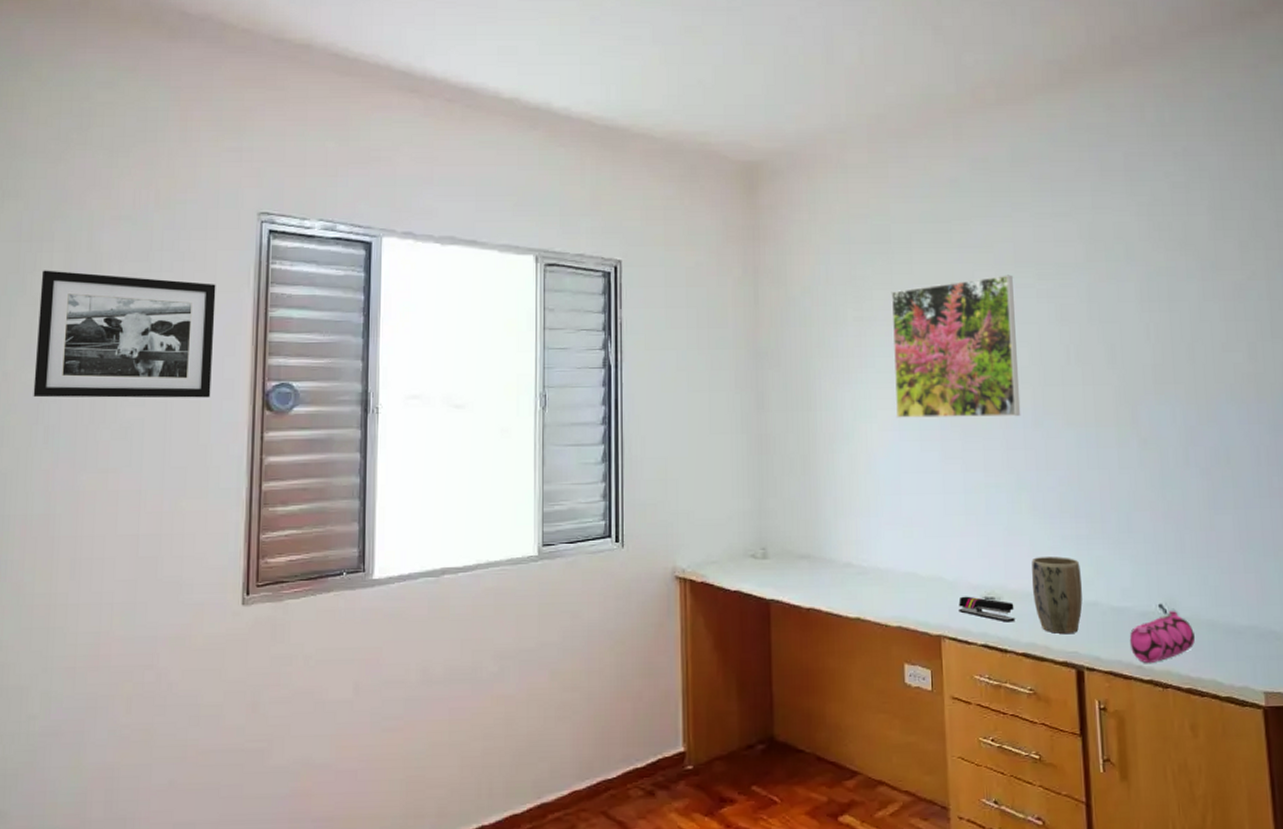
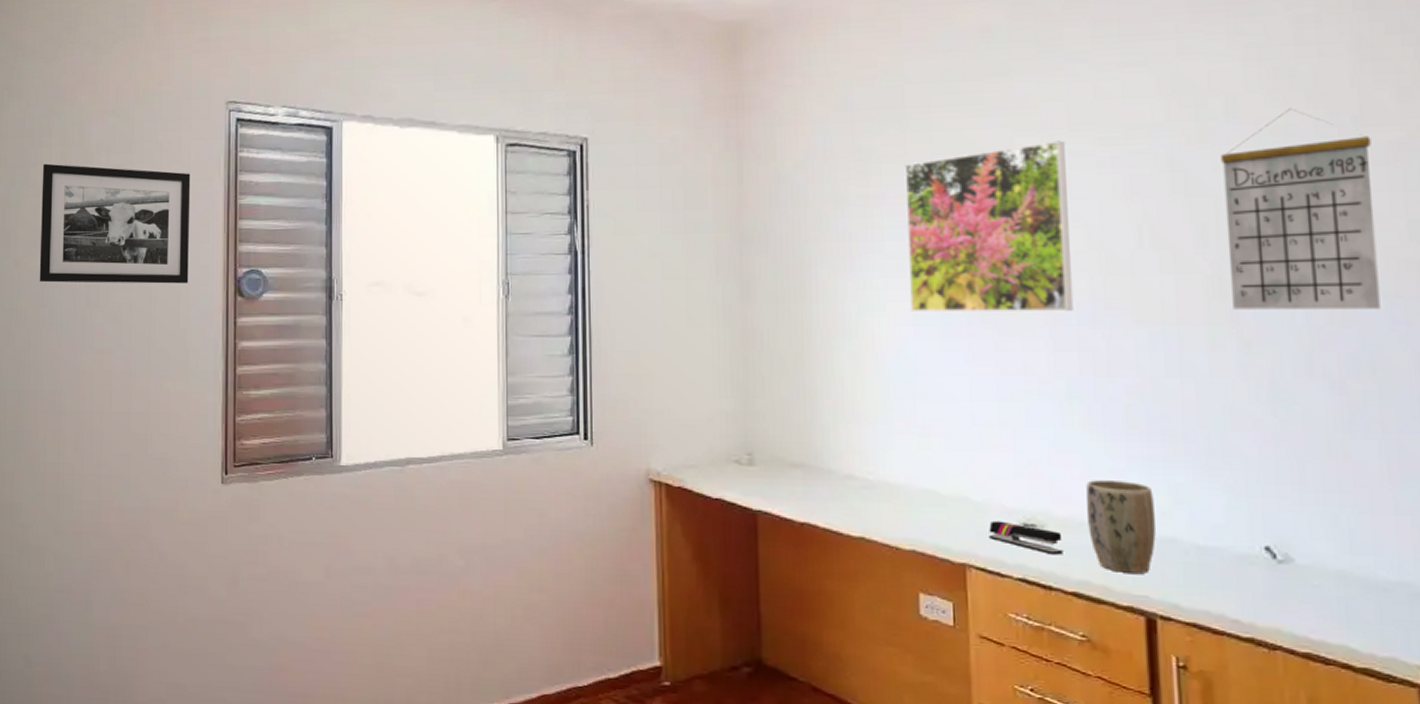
calendar: none [1123,254,1232,414] -> present [1221,107,1380,310]
pencil case: present [1129,611,1195,664] -> none [1221,556,1317,619]

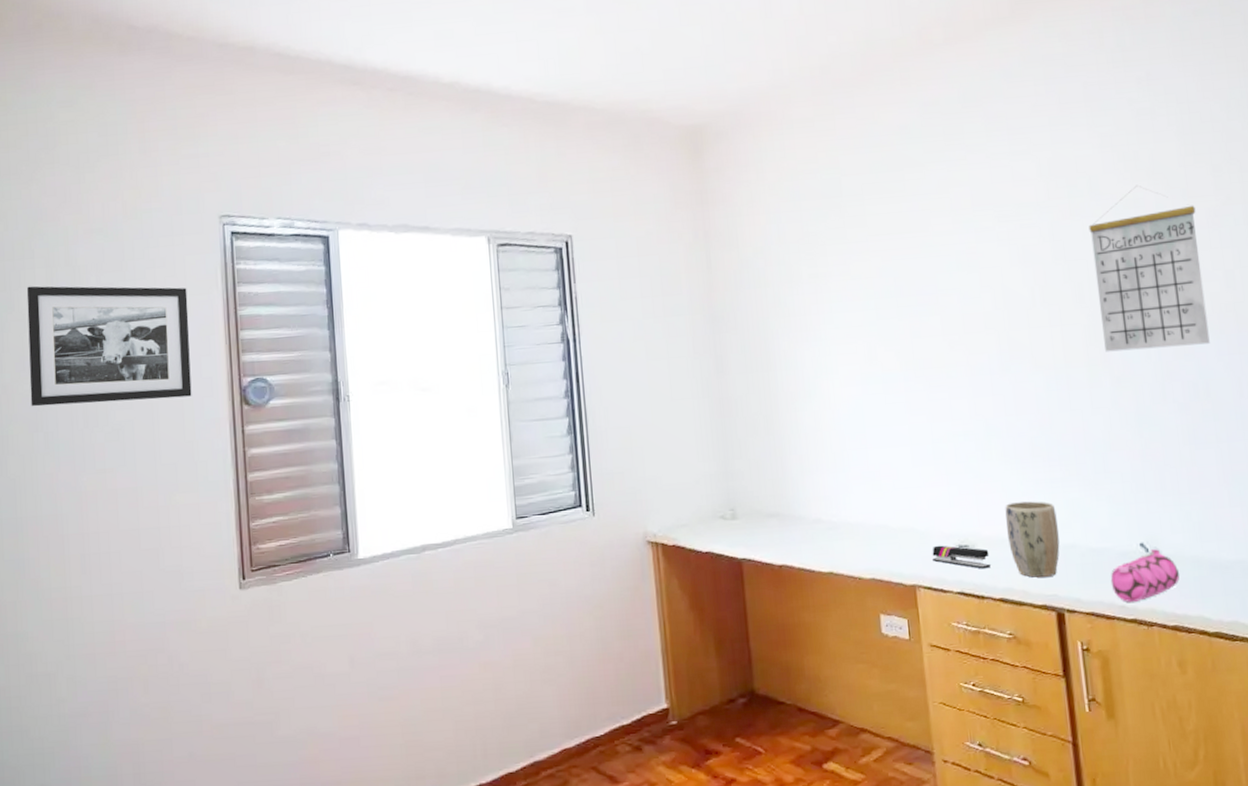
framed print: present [904,140,1074,313] -> none [845,219,987,373]
pencil case: none [1221,556,1317,619] -> present [1110,549,1180,603]

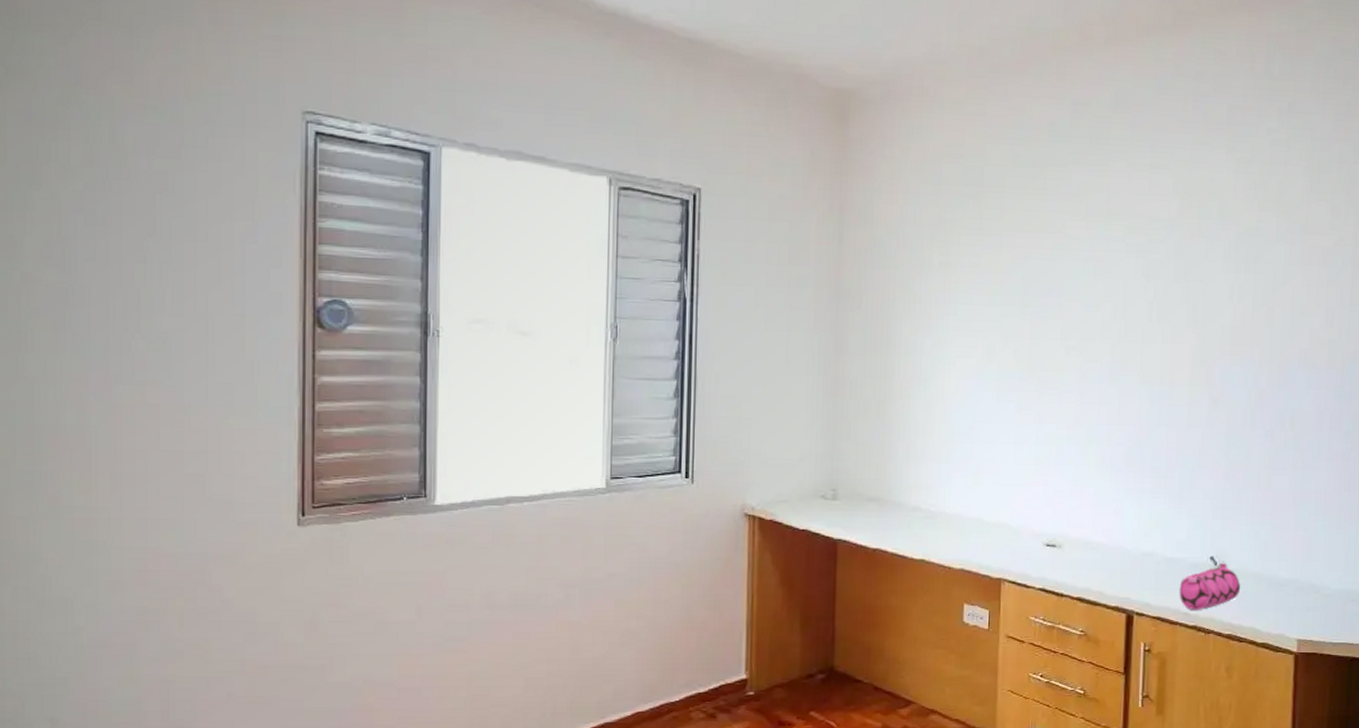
picture frame: present [26,286,192,407] -> none [57,161,258,311]
stapler: present [932,545,991,569] -> none [1020,542,1074,569]
plant pot: present [1005,501,1060,578] -> none [1093,508,1140,580]
calendar: present [1089,184,1210,352] -> none [1208,214,1311,376]

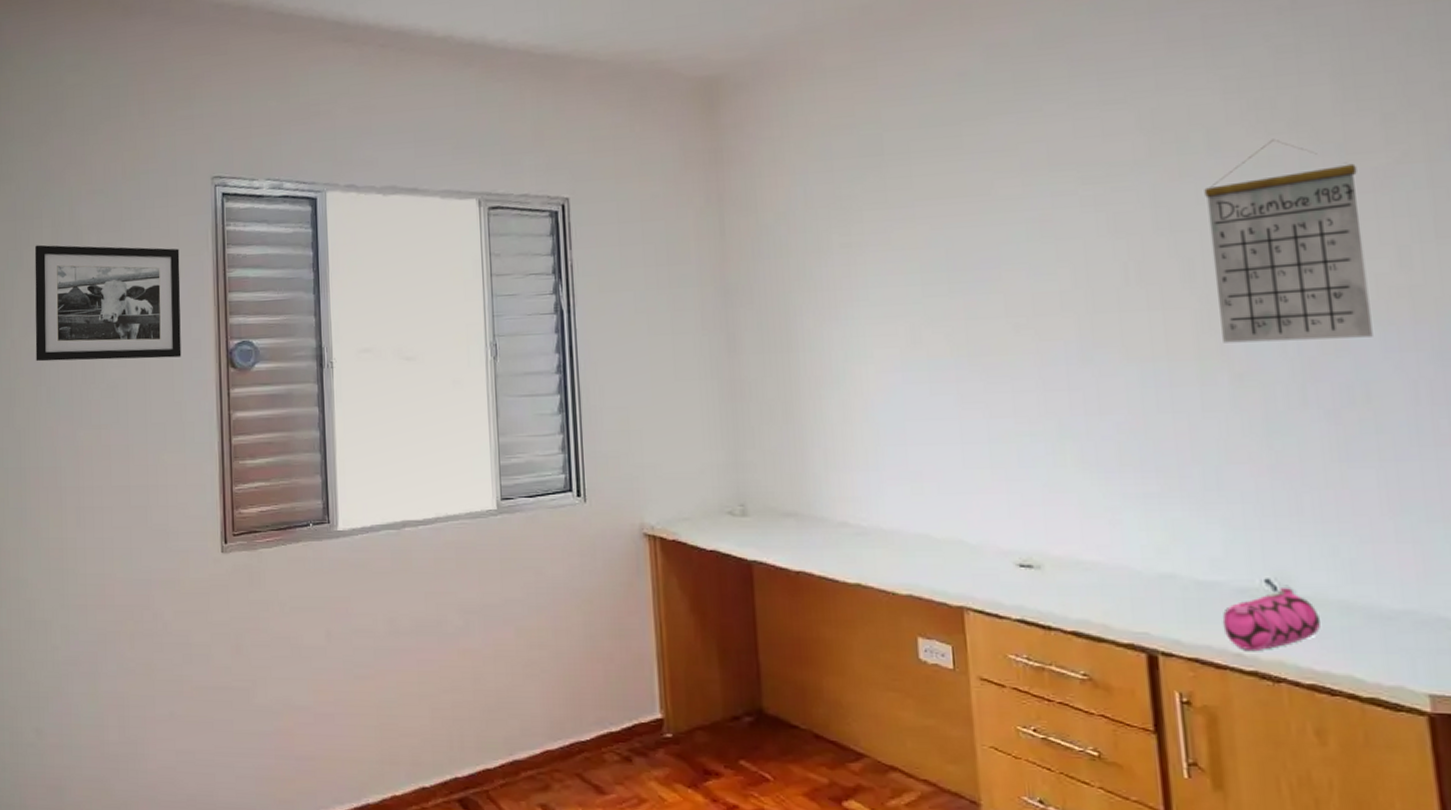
picture frame: none [57,161,258,311] -> present [34,244,182,362]
calendar: none [1208,214,1311,376] -> present [1204,138,1373,343]

